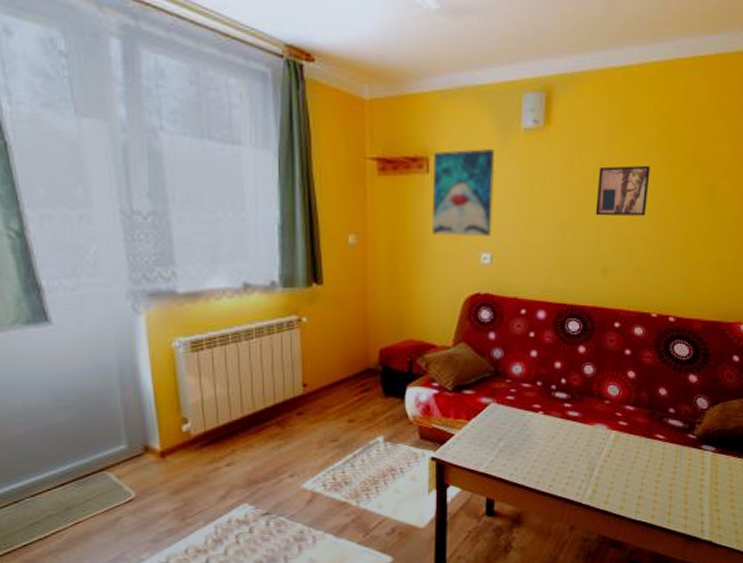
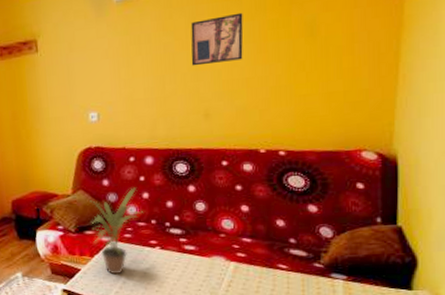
wall art: present [433,149,495,237] -> none [41,24,96,103]
potted plant: none [471,344,529,442] -> present [89,187,143,275]

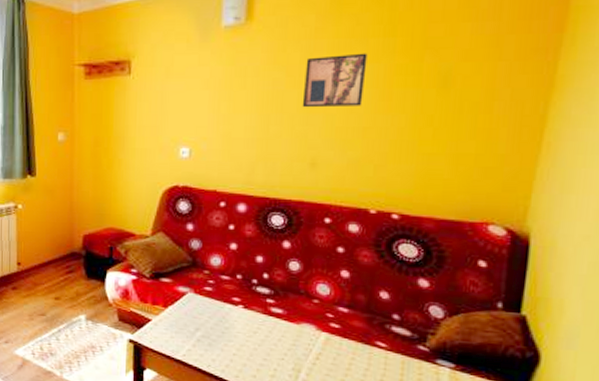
potted plant: present [89,187,143,275] -> none [169,236,228,331]

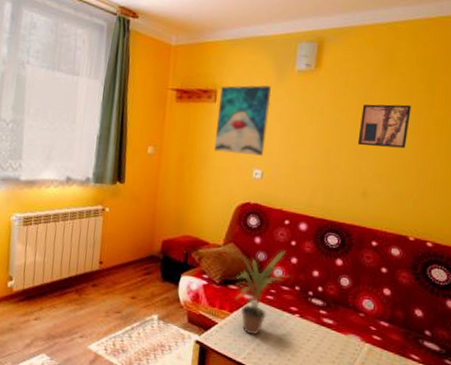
wall art: none [133,49,195,132] -> present [215,85,271,156]
potted plant: none [169,236,228,331] -> present [235,250,289,335]

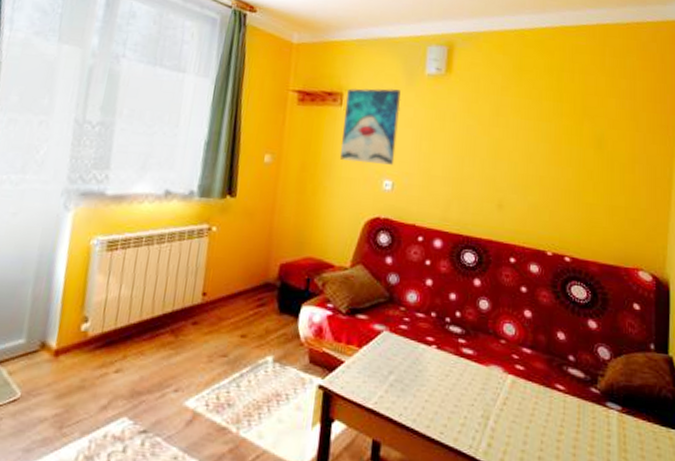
potted plant: present [235,250,289,335] -> none [365,271,424,374]
wall art: present [357,104,412,149] -> none [491,111,542,157]

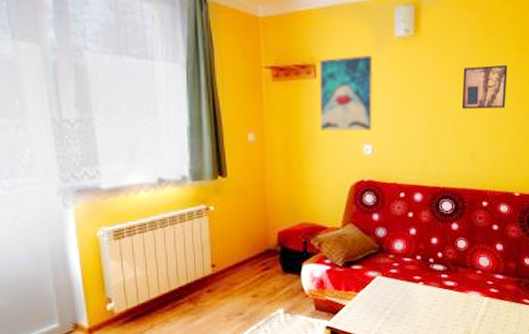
wall art: none [491,111,542,157] -> present [461,64,508,110]

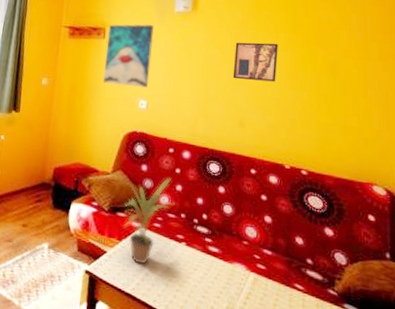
potted plant: none [359,223,409,311] -> present [124,178,174,265]

